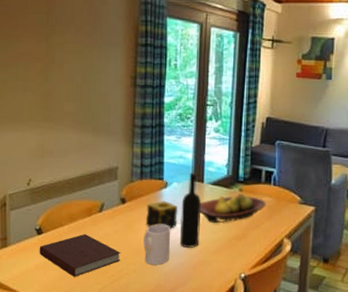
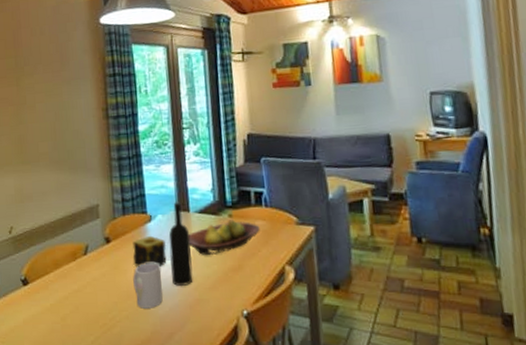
notebook: present [39,233,121,277] -> none [26,279,112,329]

